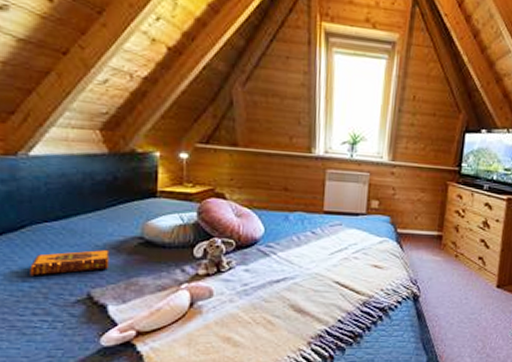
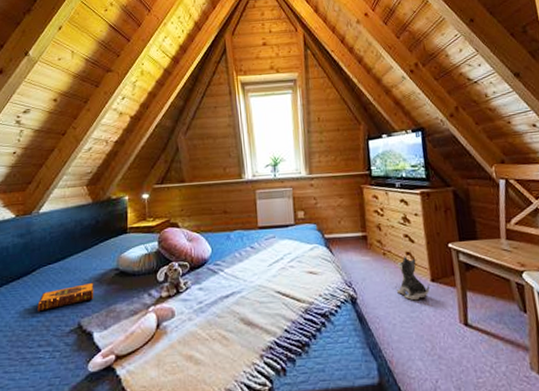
plush toy: none [461,261,493,304] -> present [397,257,430,301]

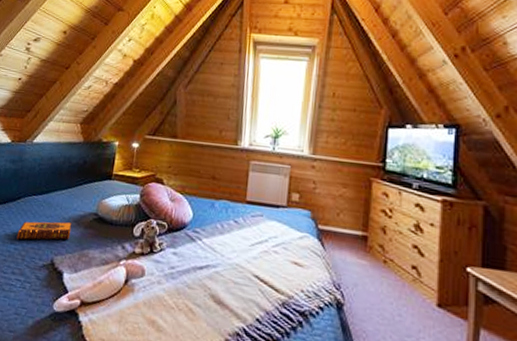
plush toy: present [397,257,430,301] -> none [393,270,433,325]

